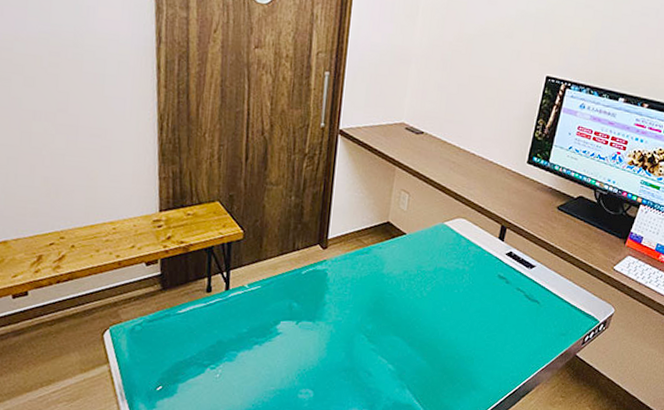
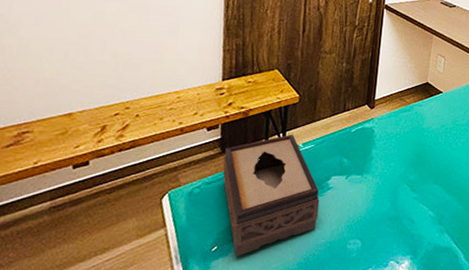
tissue box: none [164,273,268,399] -> present [223,134,320,257]

